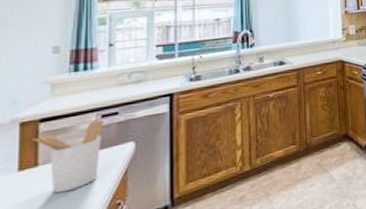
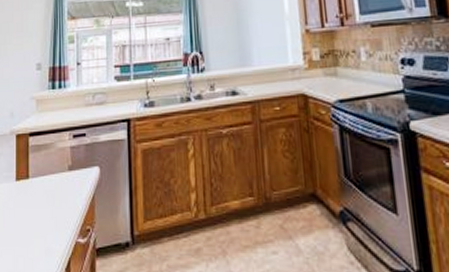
utensil holder: present [32,119,104,194] -> none [25,139,75,208]

